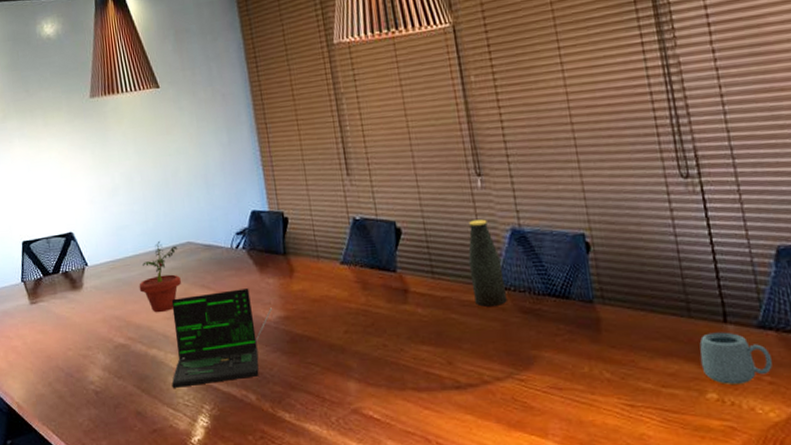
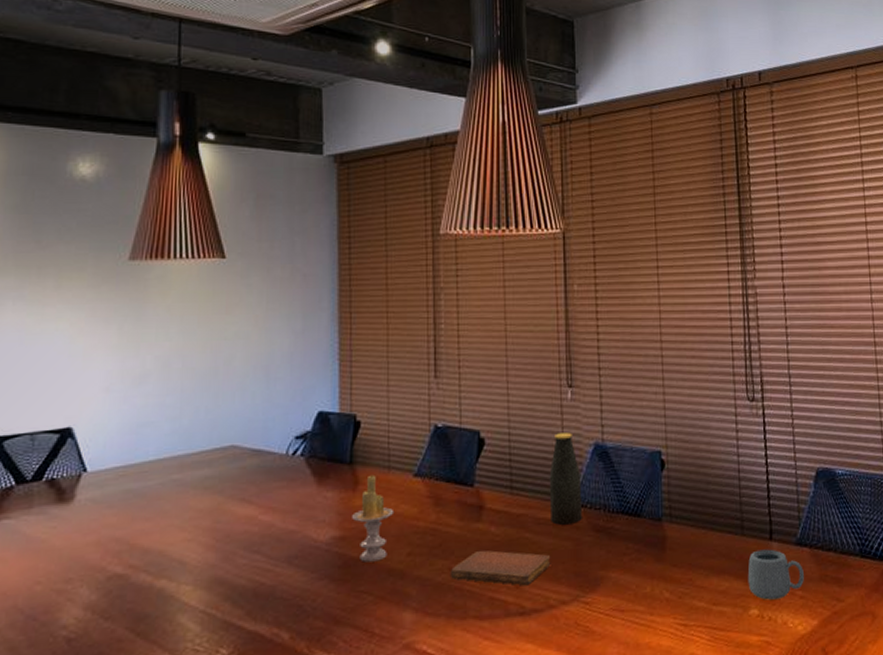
potted plant: present [139,240,181,313] -> none [155,442,218,533]
laptop: present [171,288,272,388] -> none [180,503,326,629]
candle: none [292,263,328,338] -> present [352,474,395,562]
notebook: none [384,329,481,362] -> present [450,550,551,586]

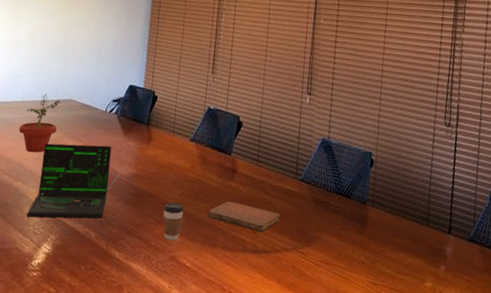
potted plant: none [155,442,218,533] -> present [18,93,61,153]
laptop: none [180,503,326,629] -> present [26,143,127,219]
candle: present [352,474,395,562] -> none [145,135,174,196]
coffee cup: none [385,567,416,622] -> present [163,202,184,241]
bottle: present [549,432,582,525] -> none [283,127,310,195]
mug: present [747,549,804,600] -> none [426,239,472,279]

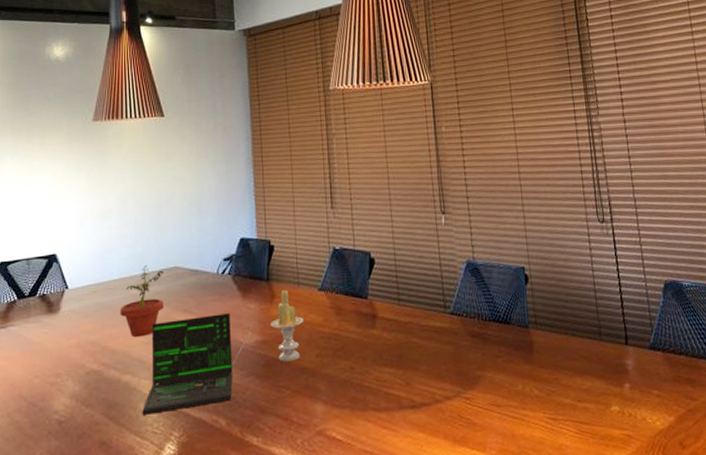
candle: none [145,135,174,196] -> present [271,289,304,362]
coffee cup: present [163,202,184,241] -> none [300,366,325,412]
notebook: present [207,201,281,233] -> none [351,352,435,383]

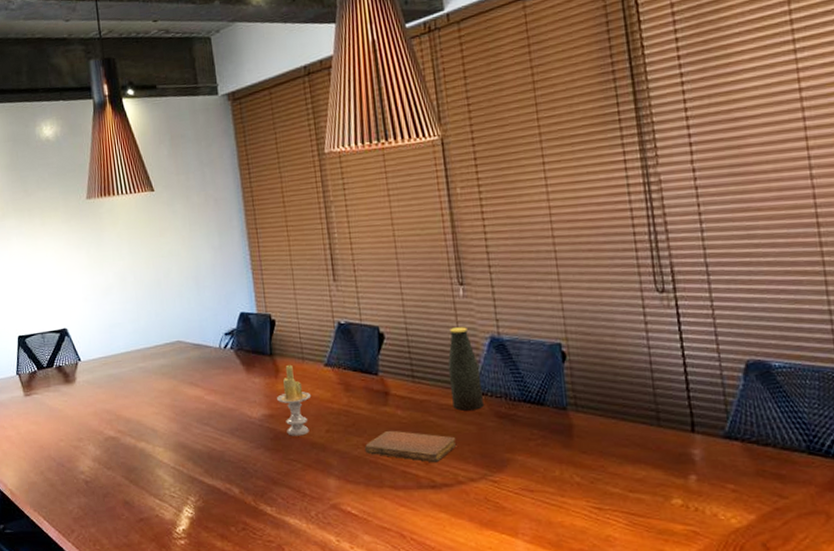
potted plant: present [120,264,165,338] -> none [129,338,170,408]
laptop: present [142,313,250,415] -> none [159,387,257,480]
notebook: none [351,352,435,383] -> present [364,430,457,463]
bottle: none [430,252,460,331] -> present [448,327,484,411]

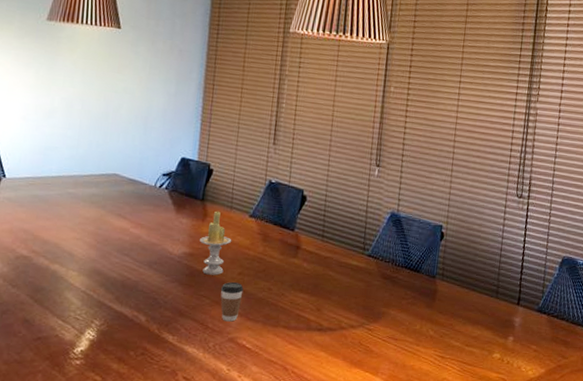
coffee cup: none [310,442,336,486] -> present [220,282,244,322]
notebook: present [364,430,457,463] -> none [268,278,347,310]
bottle: present [448,327,484,411] -> none [350,200,378,270]

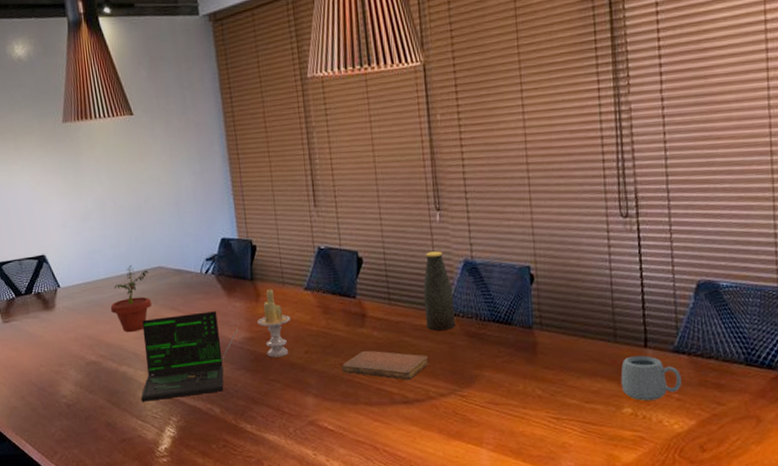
potted plant: none [54,167,103,233] -> present [110,264,151,333]
laptop: none [66,222,179,302] -> present [141,311,238,402]
coffee cup: present [220,282,244,322] -> none [289,362,314,404]
notebook: none [268,278,347,310] -> present [341,350,429,380]
bottle: none [350,200,378,270] -> present [423,251,455,331]
mug: none [495,311,540,349] -> present [620,355,681,401]

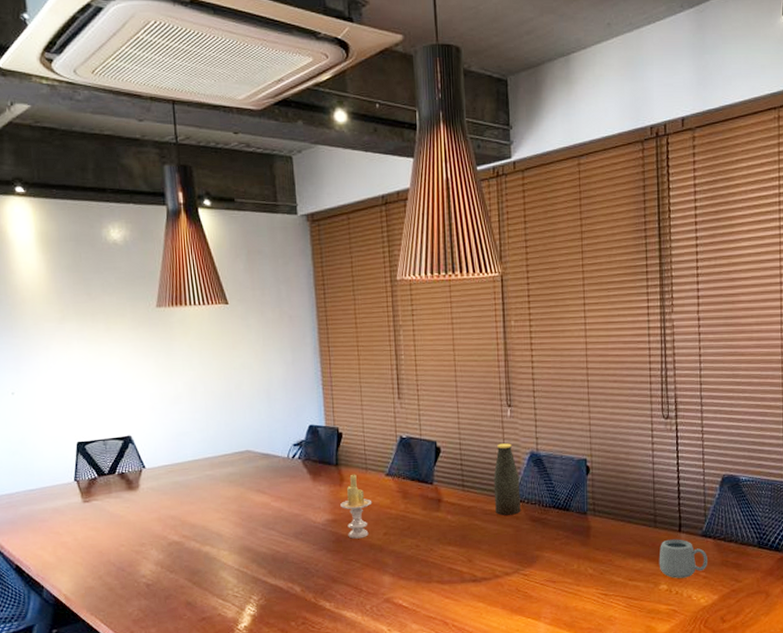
potted plant: present [110,264,151,333] -> none [196,447,238,514]
laptop: present [141,311,238,402] -> none [222,494,321,581]
notebook: present [341,350,429,380] -> none [417,532,496,560]

